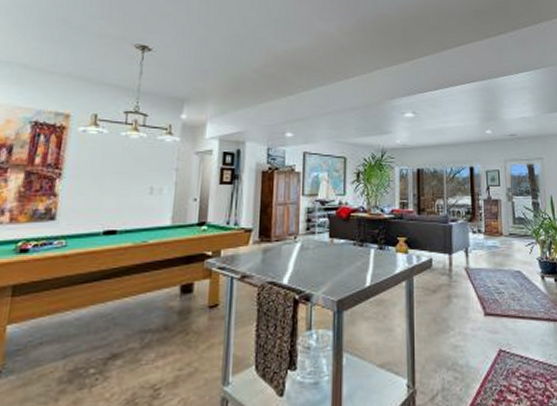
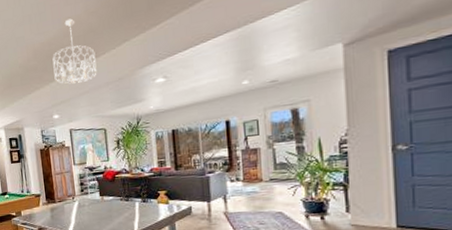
chandelier: none [294,33,344,102] -> present [52,18,97,85]

